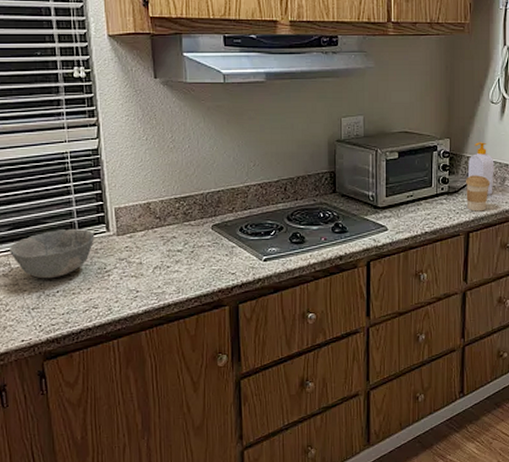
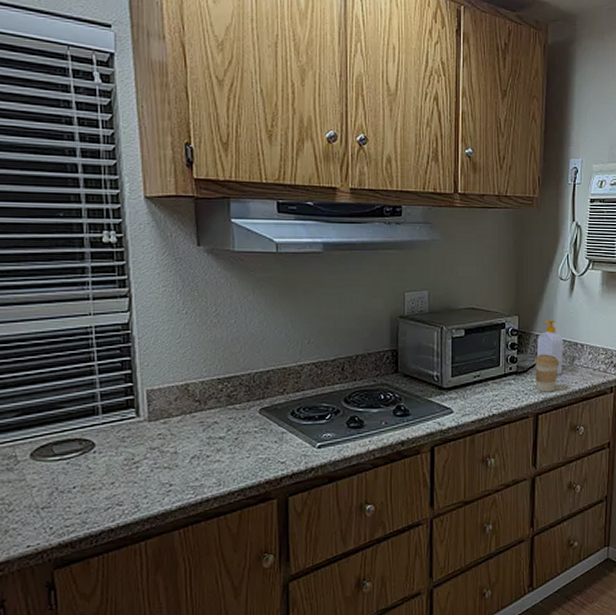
bowl: present [10,228,95,279] -> none [16,413,122,473]

